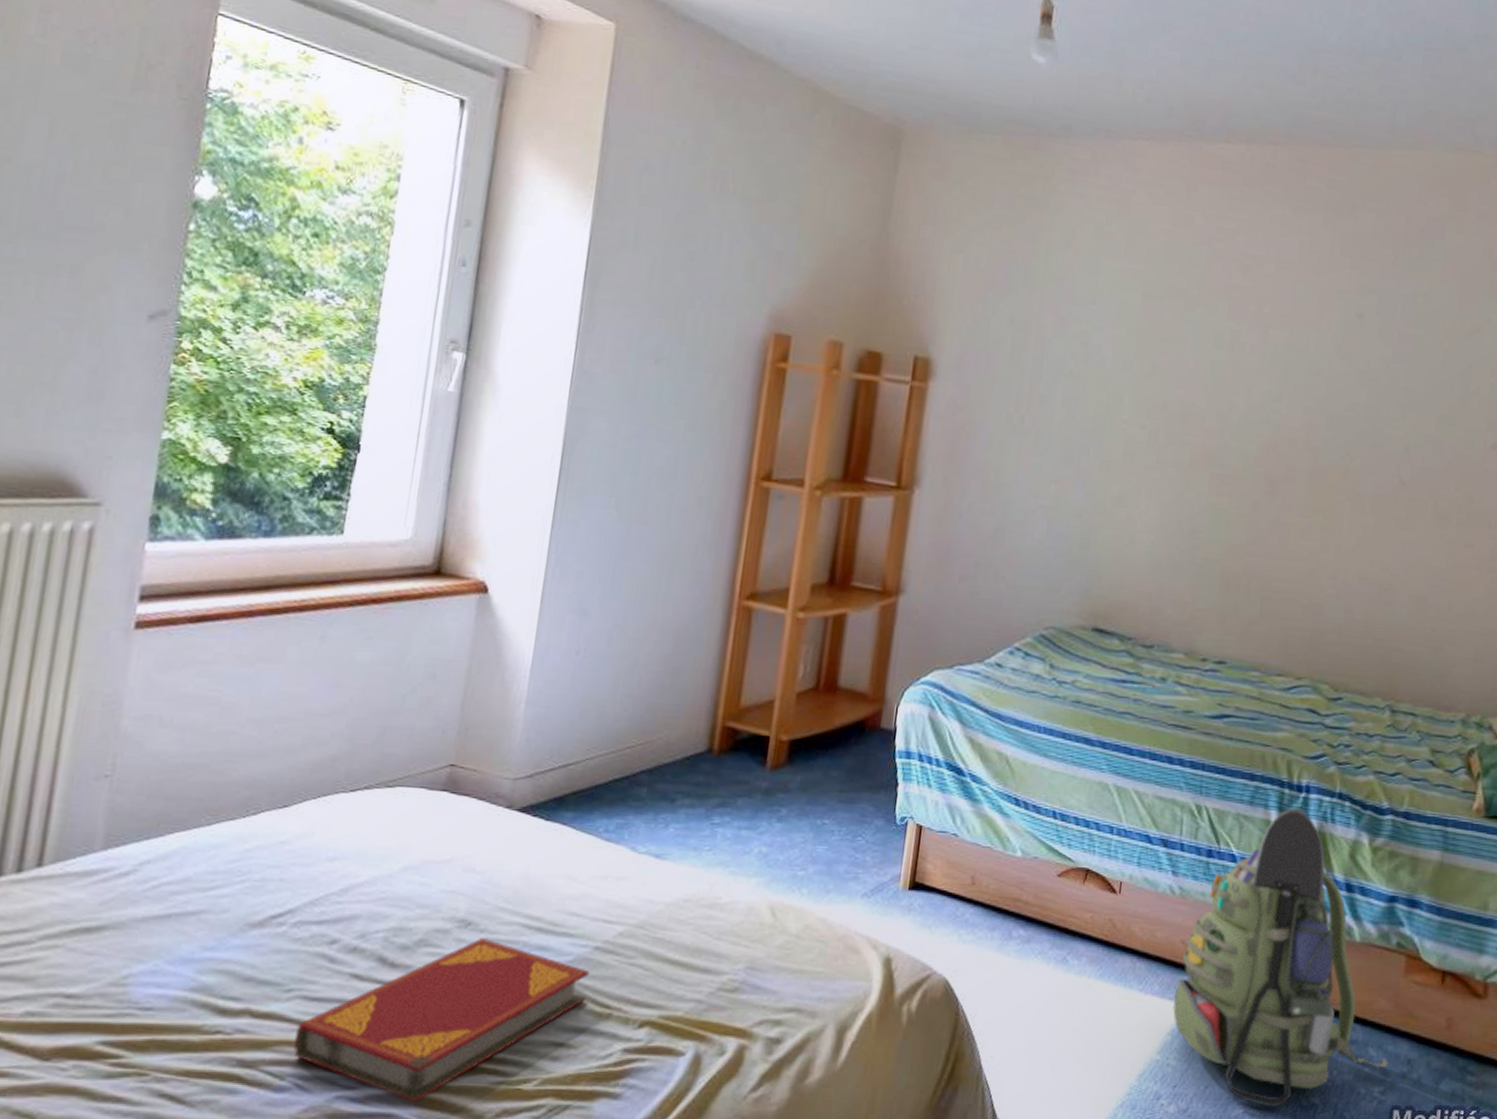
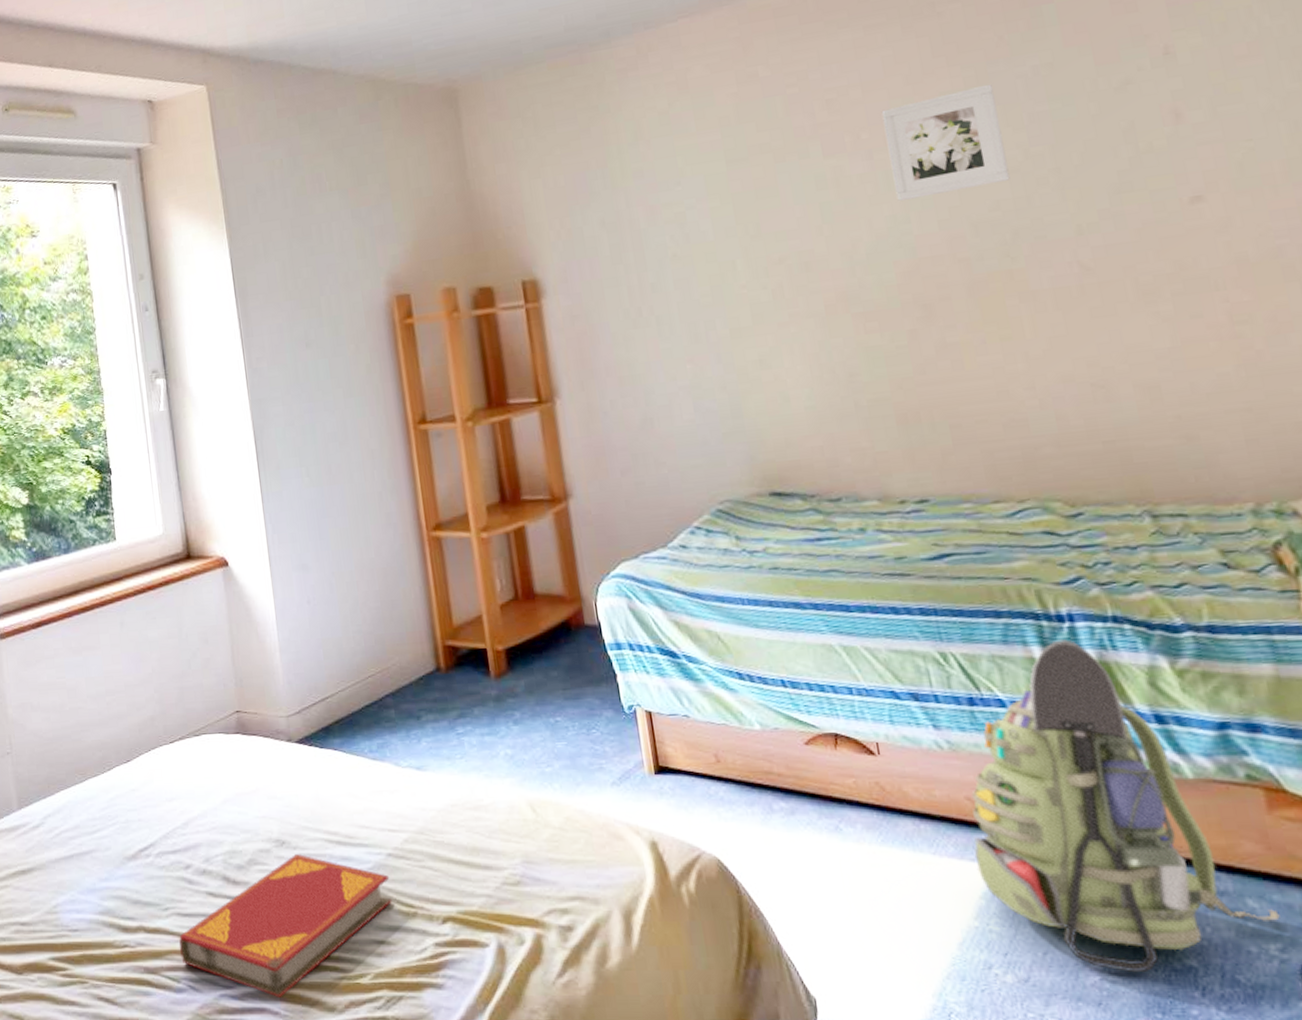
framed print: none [1277,290,1379,387] -> present [881,84,1010,202]

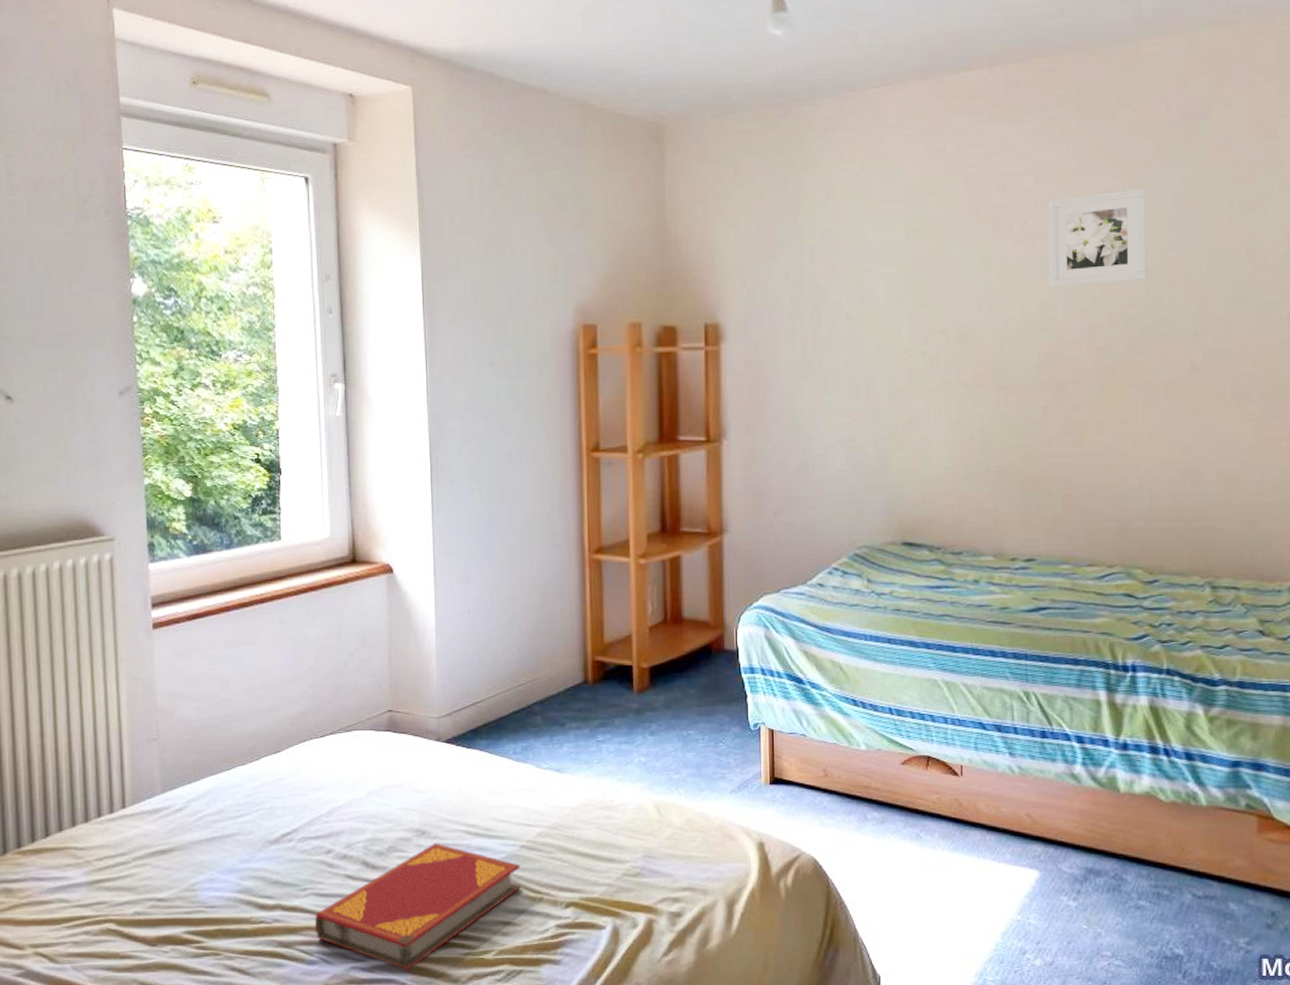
backpack: present [971,639,1280,973] -> none [1026,686,1251,959]

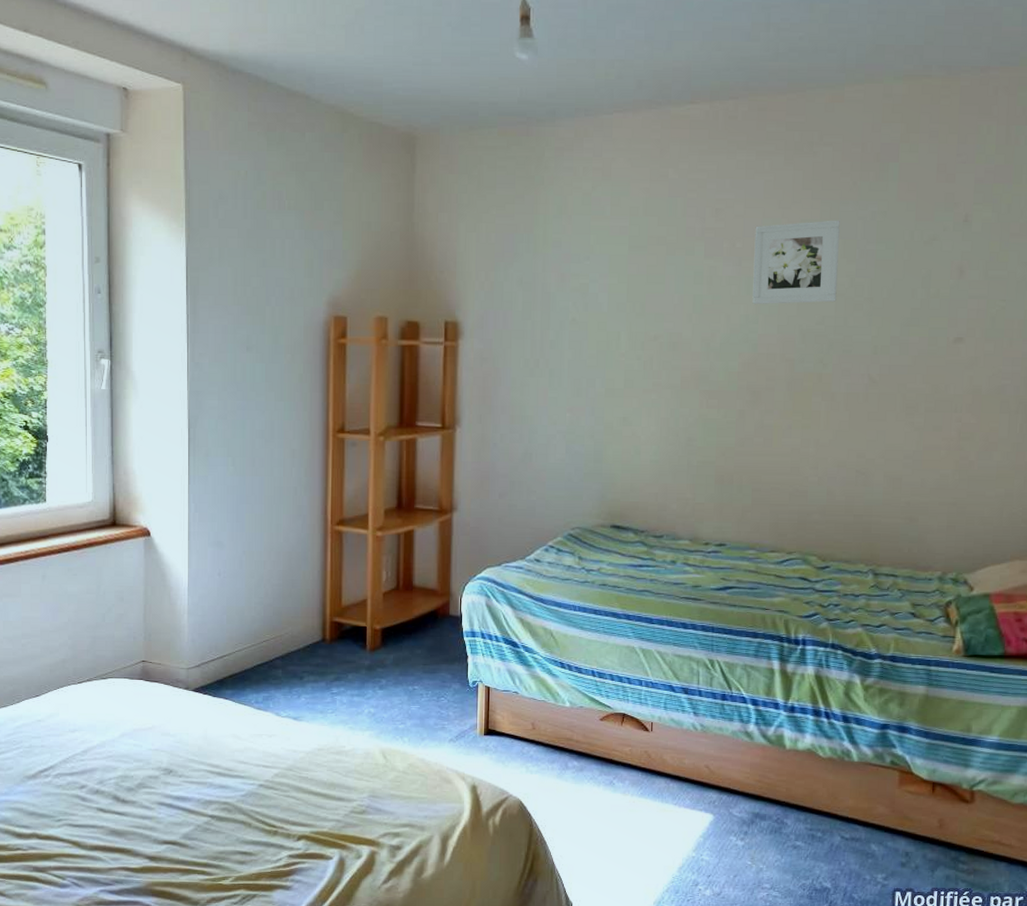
hardback book: present [314,843,522,970] -> none [67,781,259,893]

